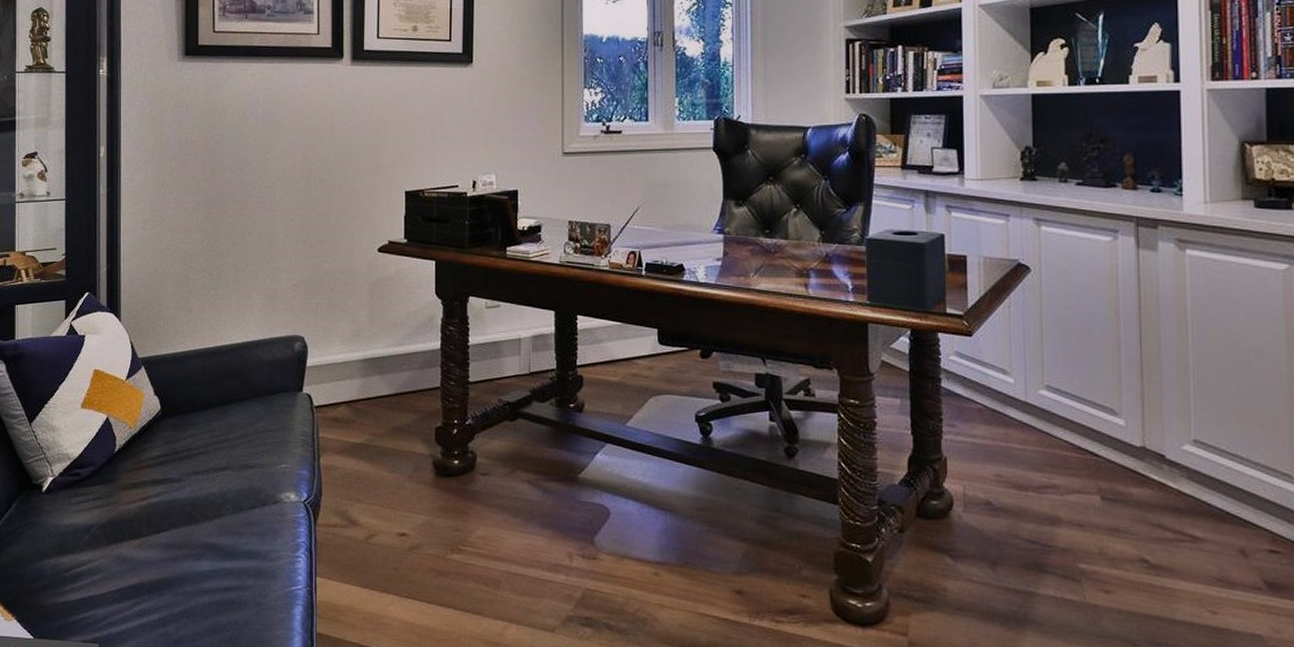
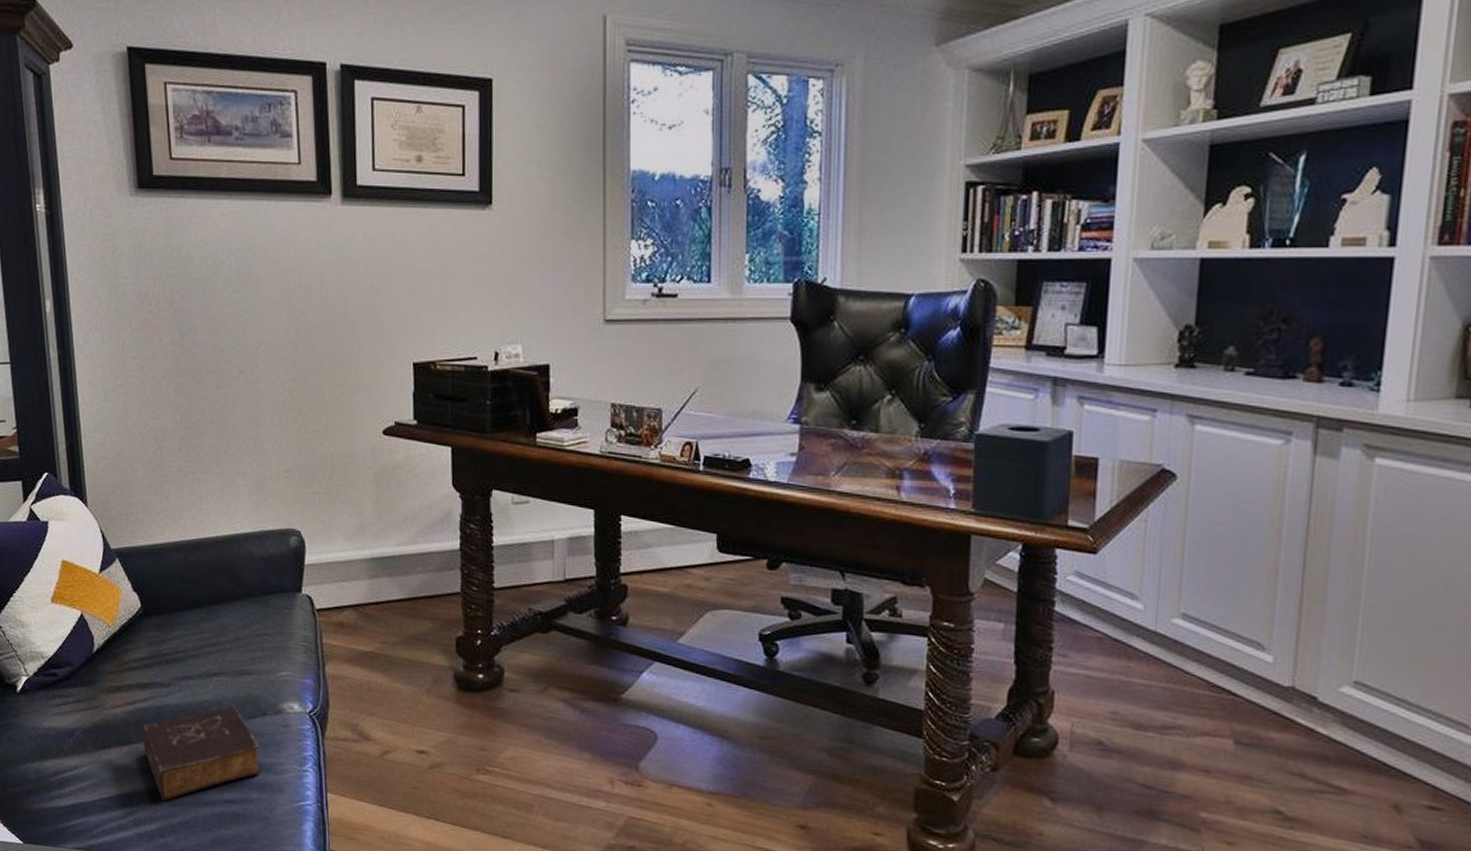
book: none [152,497,257,591] -> present [141,705,261,801]

